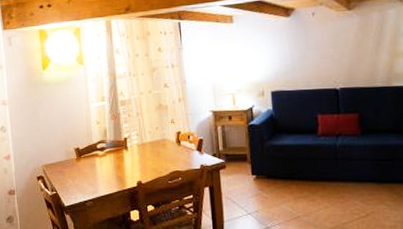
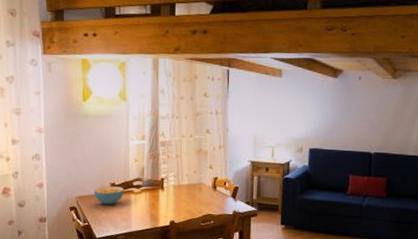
cereal bowl: none [60,151,89,171] -> present [94,186,124,205]

